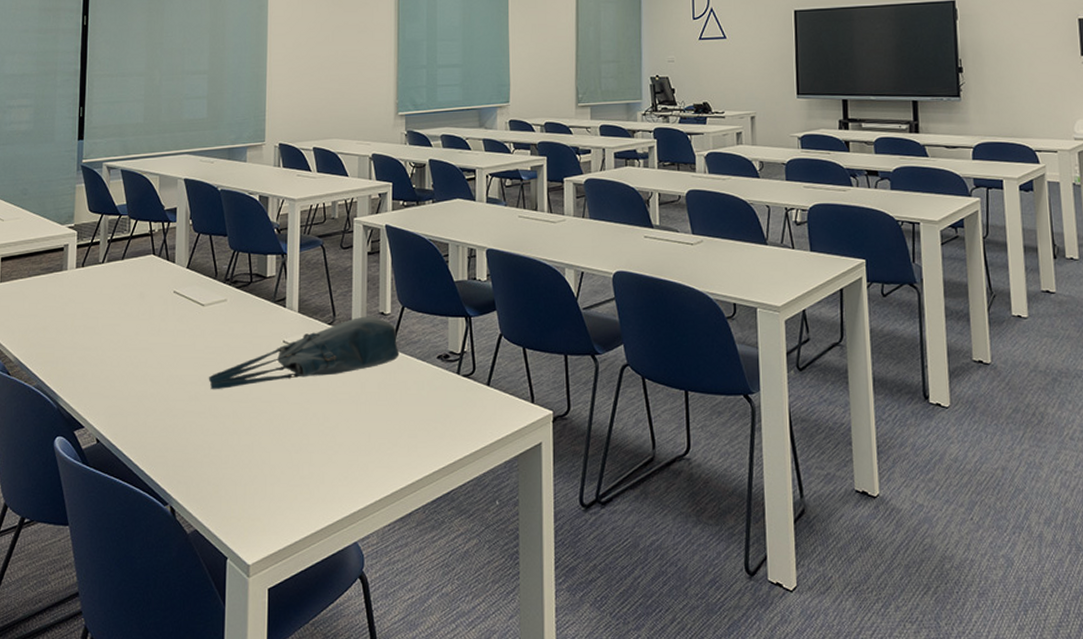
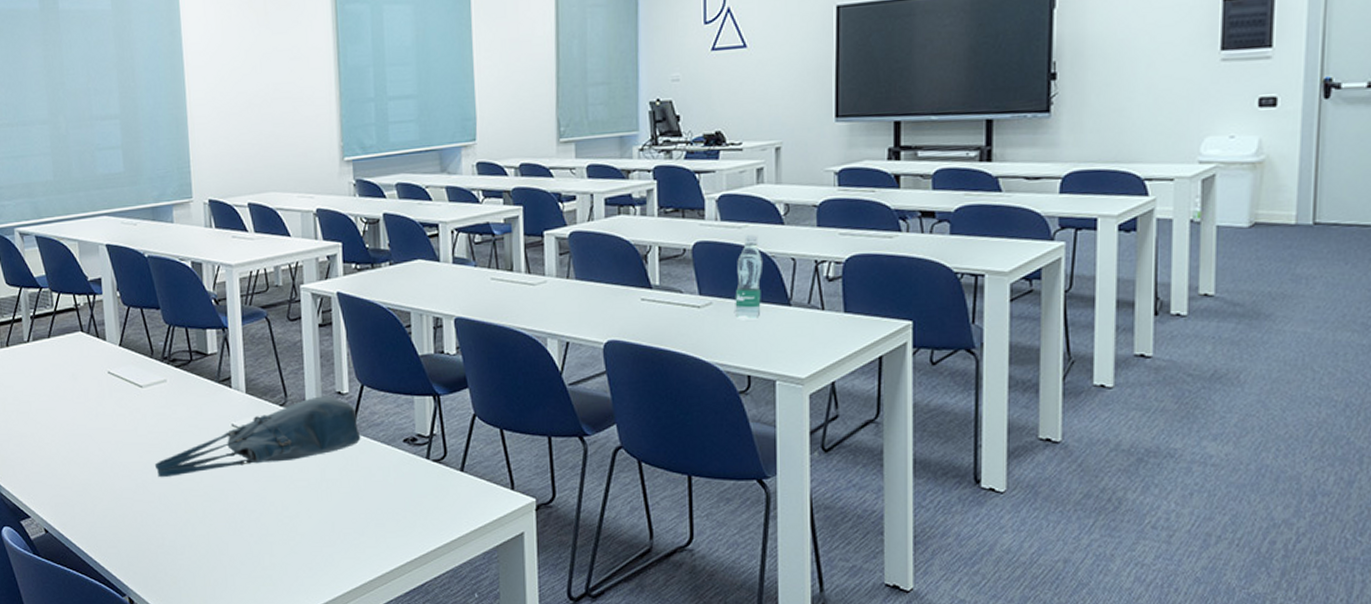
bottle: none [721,185,744,256] -> present [735,234,764,321]

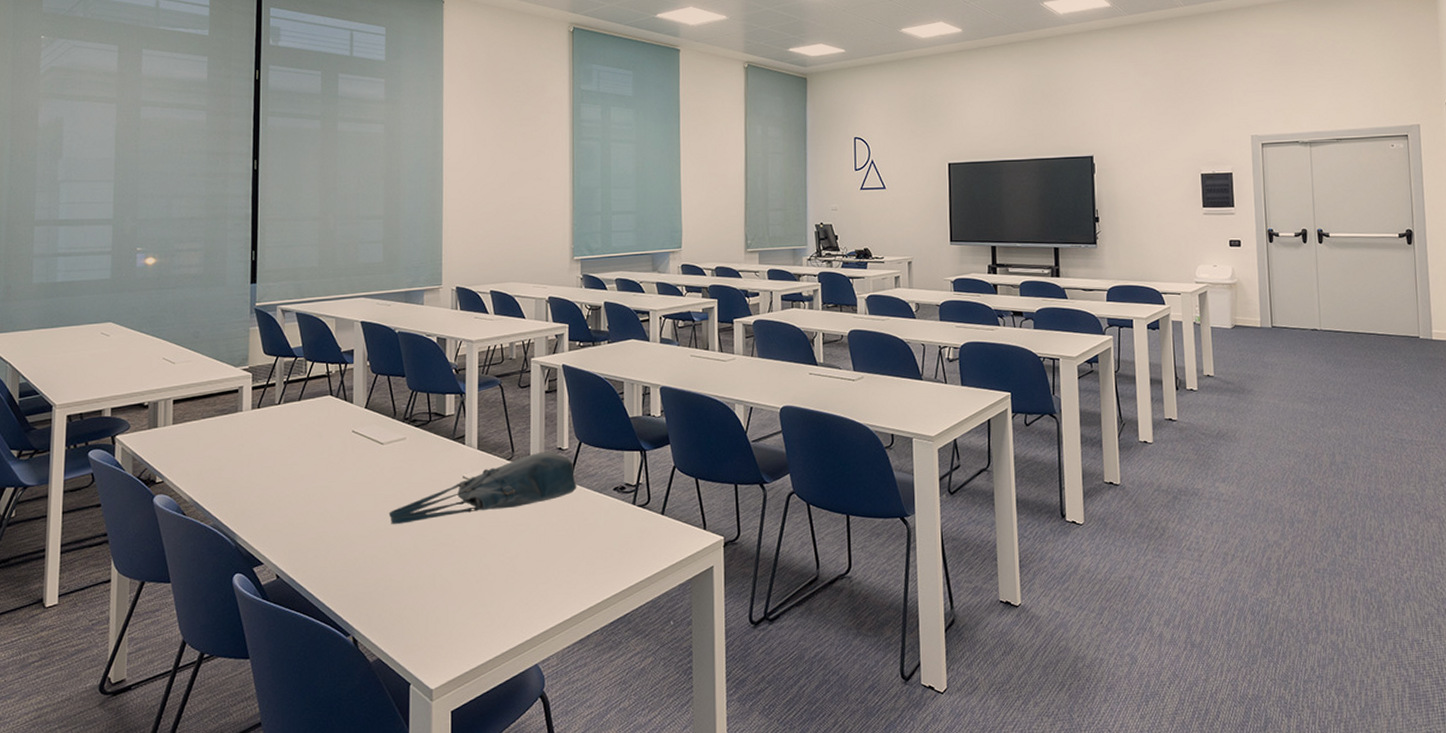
bottle: present [735,234,764,321] -> none [880,325,901,391]

